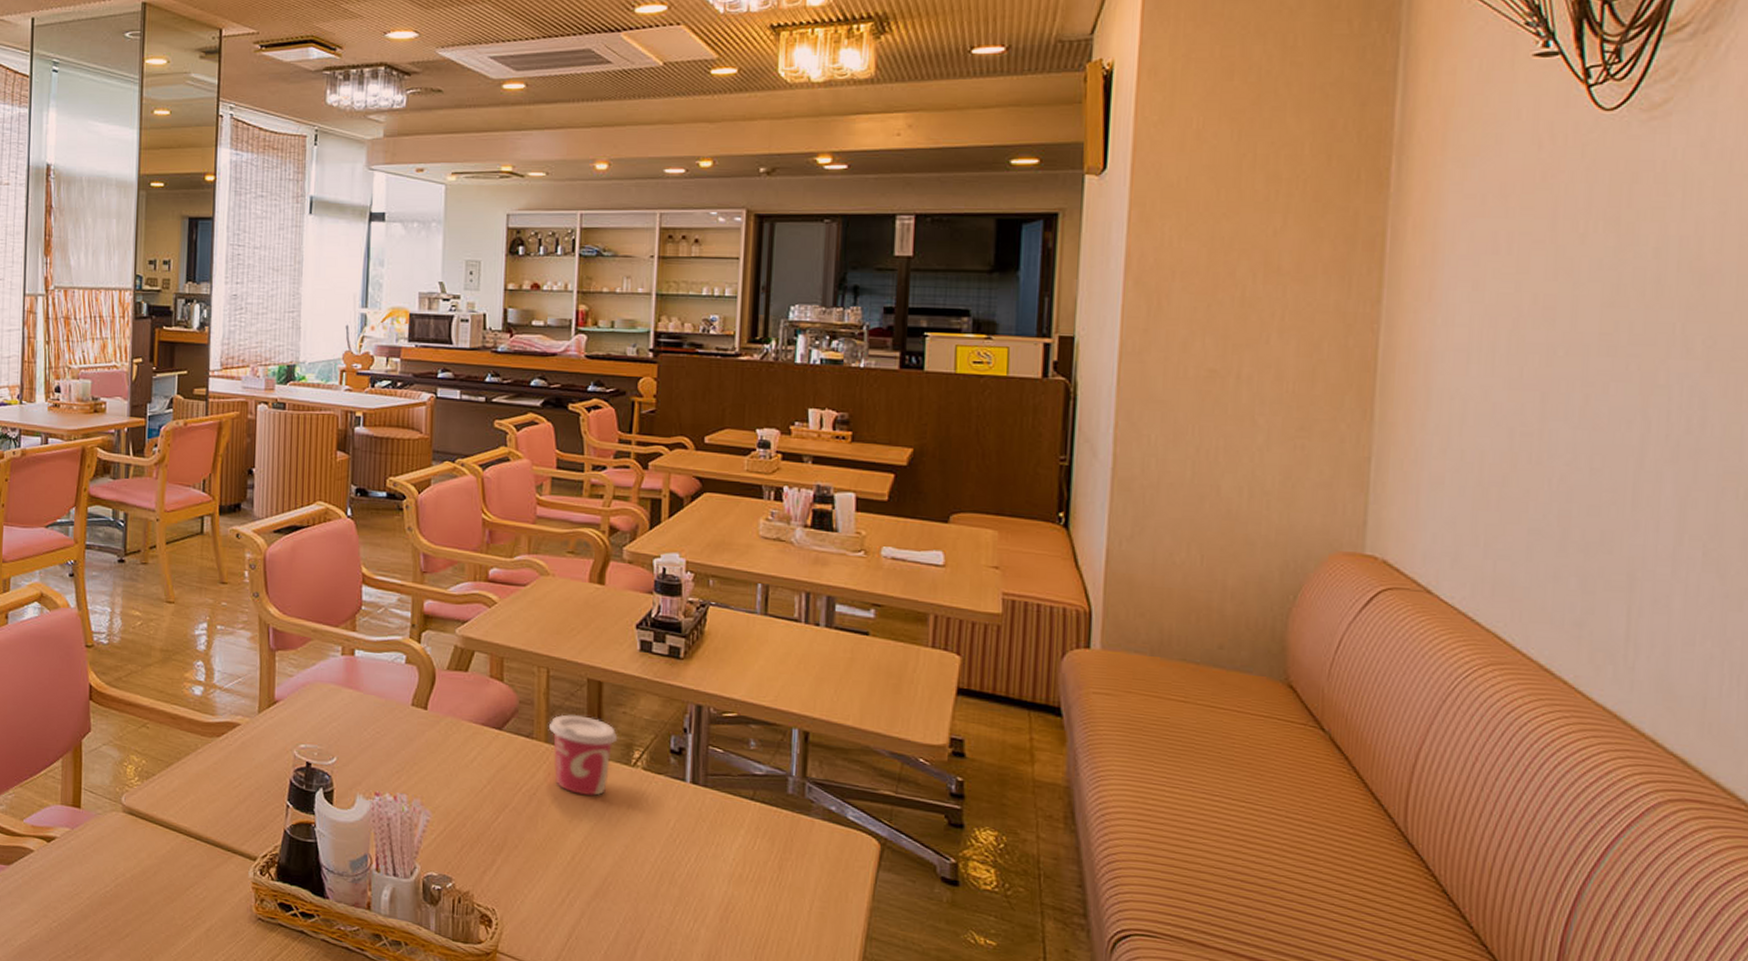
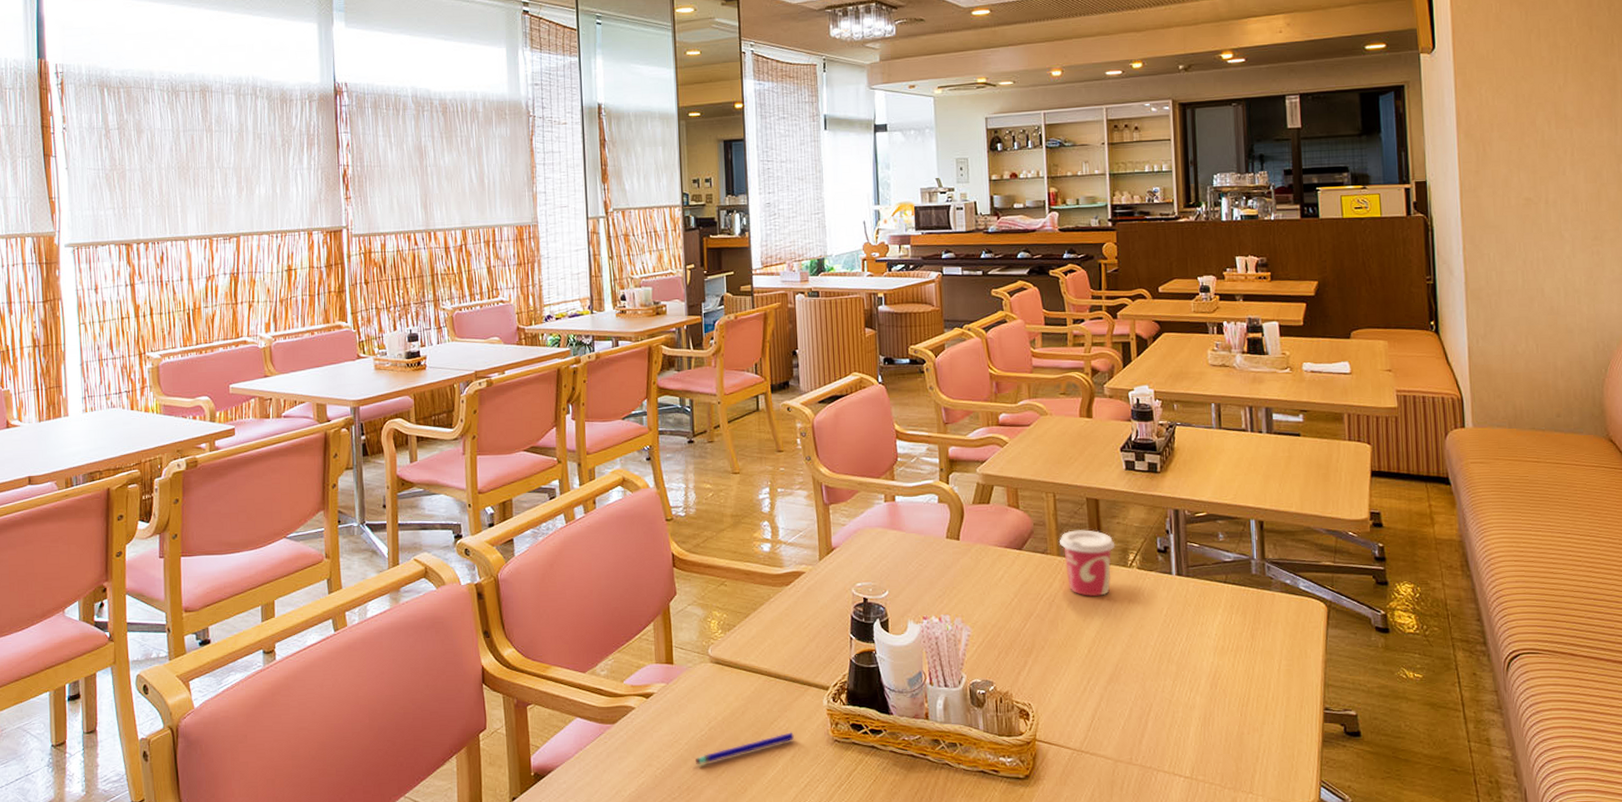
pen: none [97,902,211,924] -> present [696,732,794,764]

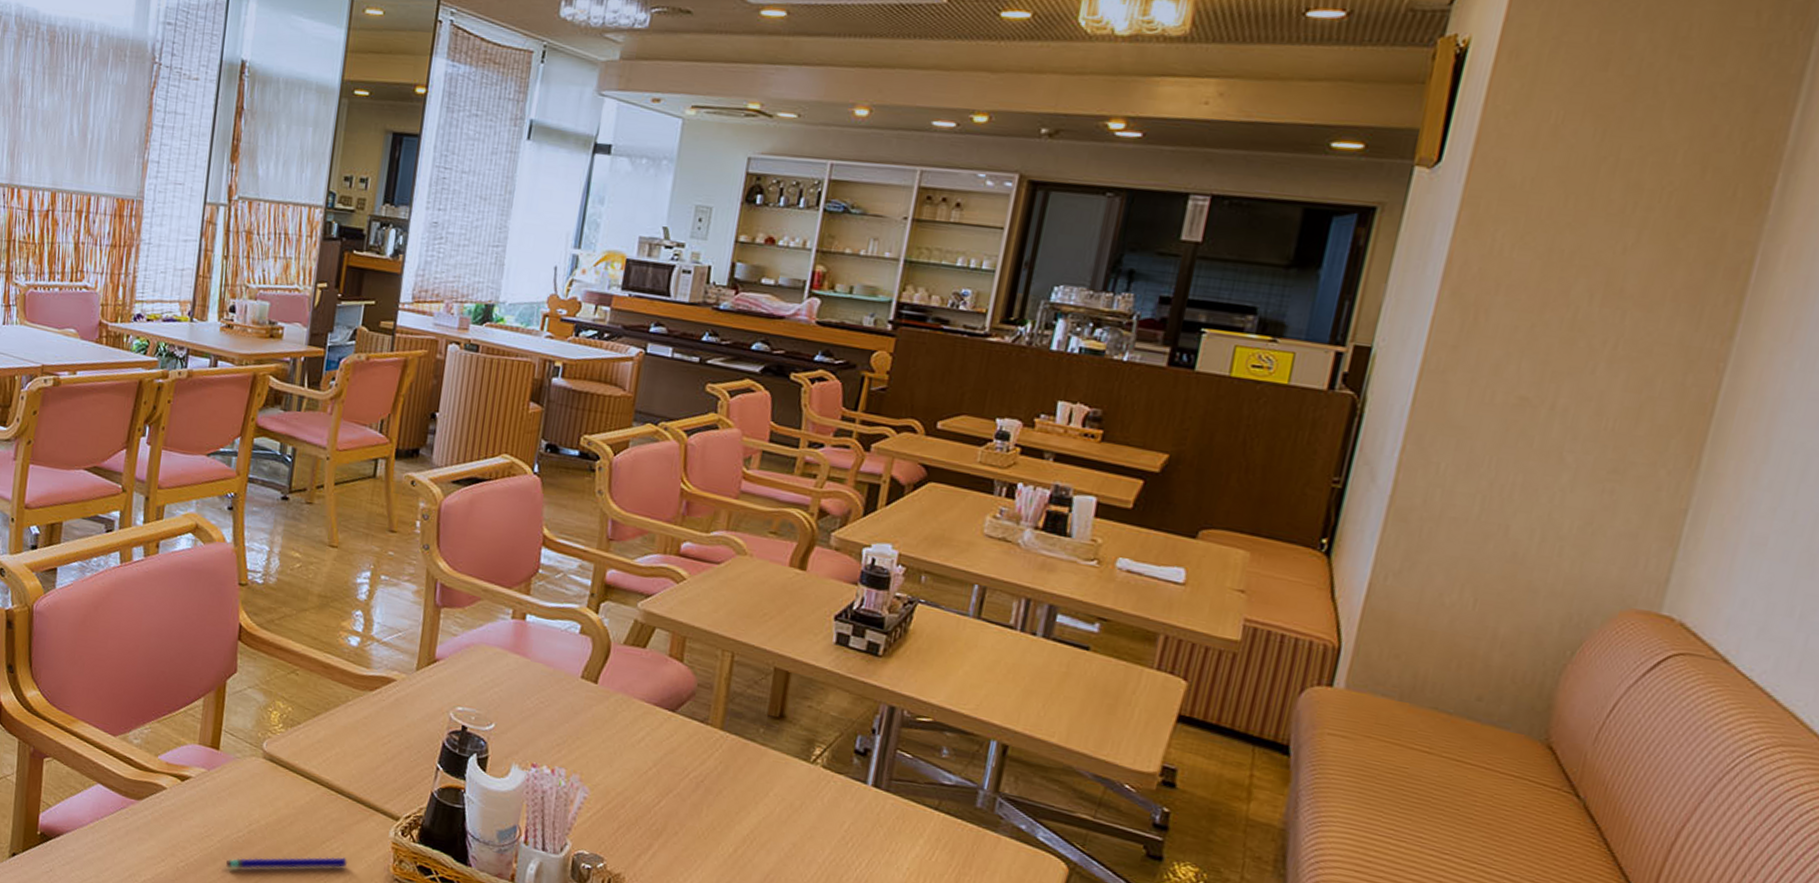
cup: present [1060,530,1115,596] -> none [726,702,800,790]

